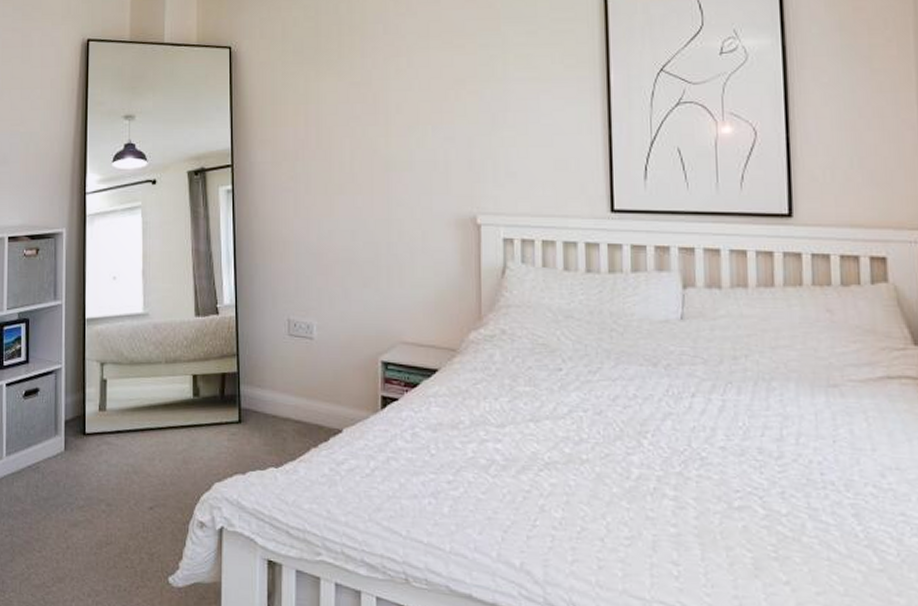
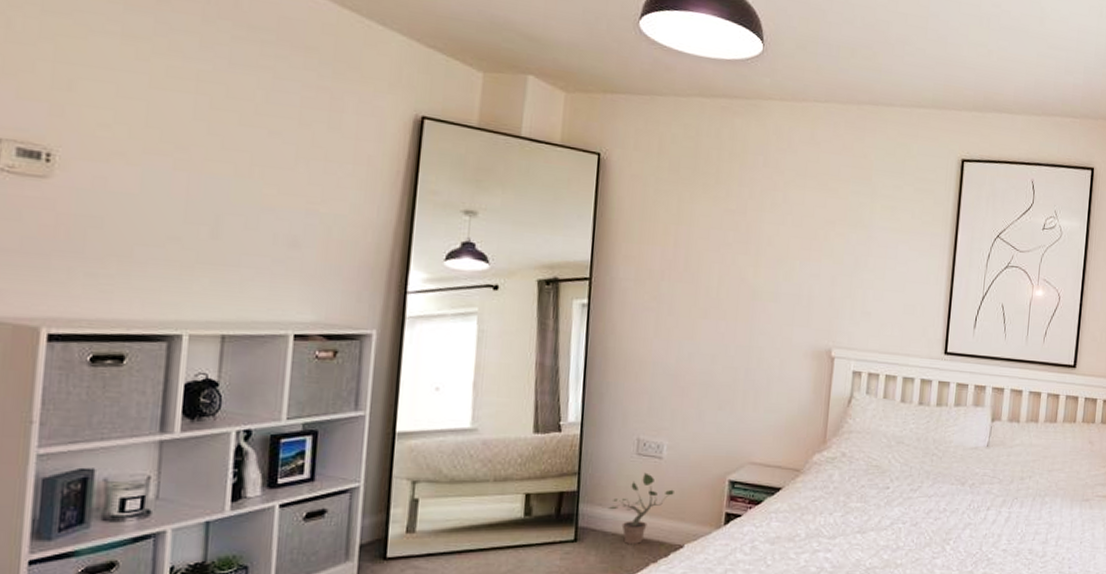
potted plant: none [266,353,328,428] -> present [608,472,674,545]

